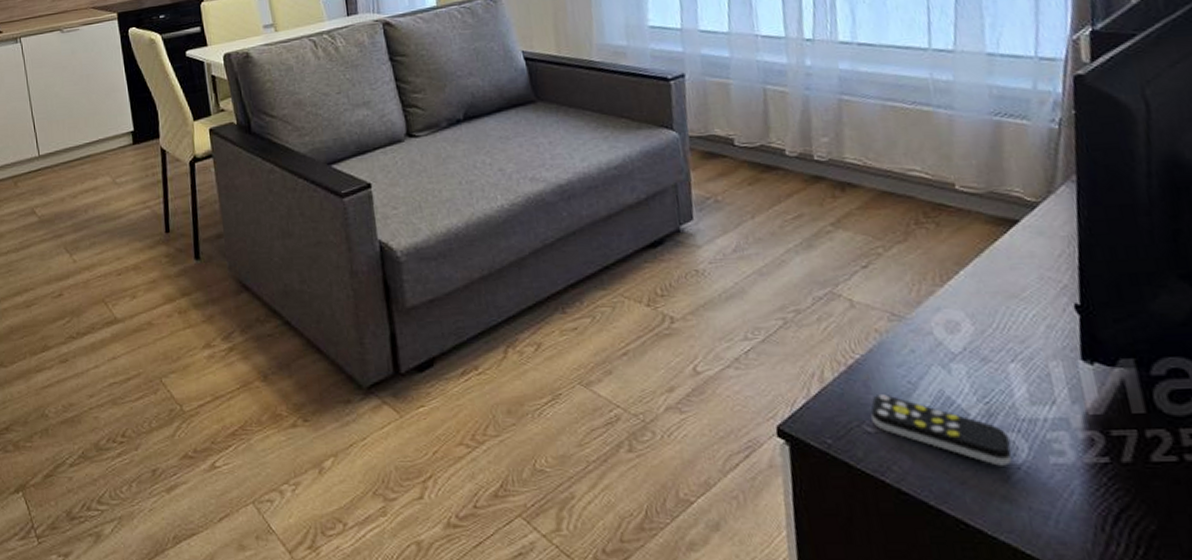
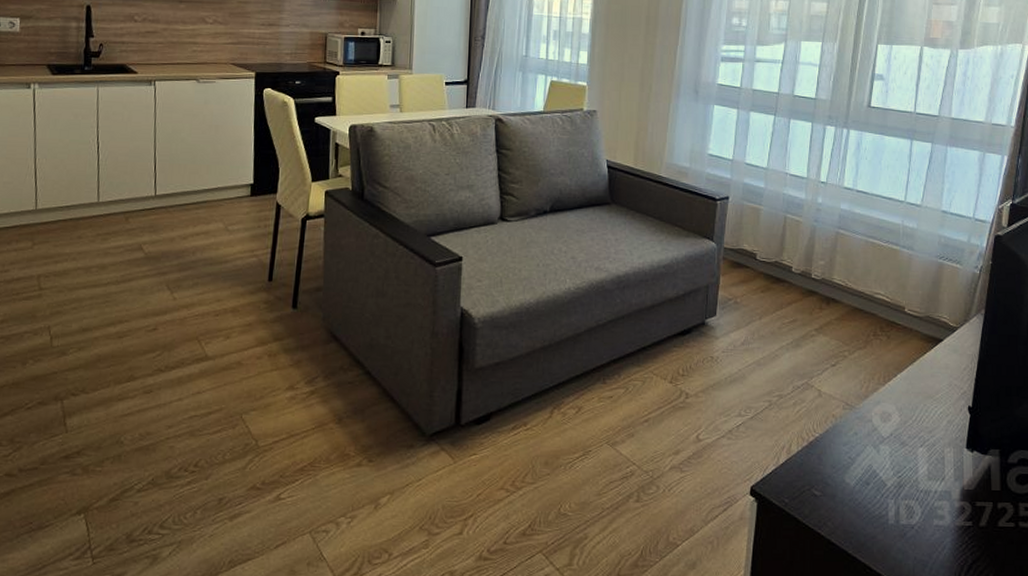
remote control: present [870,394,1012,466] -> none [819,466,910,525]

